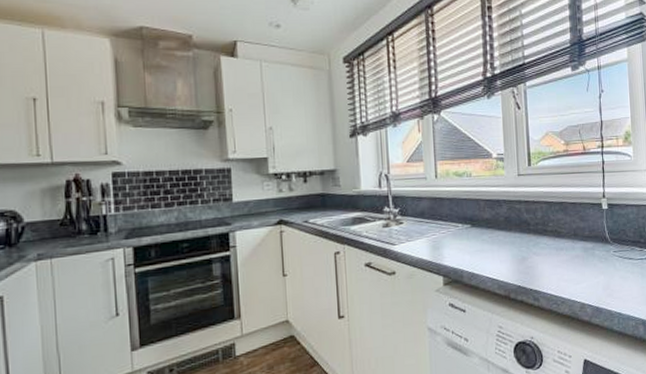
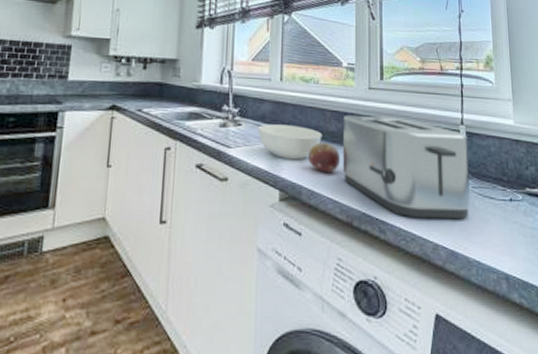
bowl: none [417,217,478,249] -> present [257,124,322,160]
fruit: none [465,229,496,256] -> present [307,142,341,172]
toaster: none [495,198,612,284] -> present [342,114,470,219]

